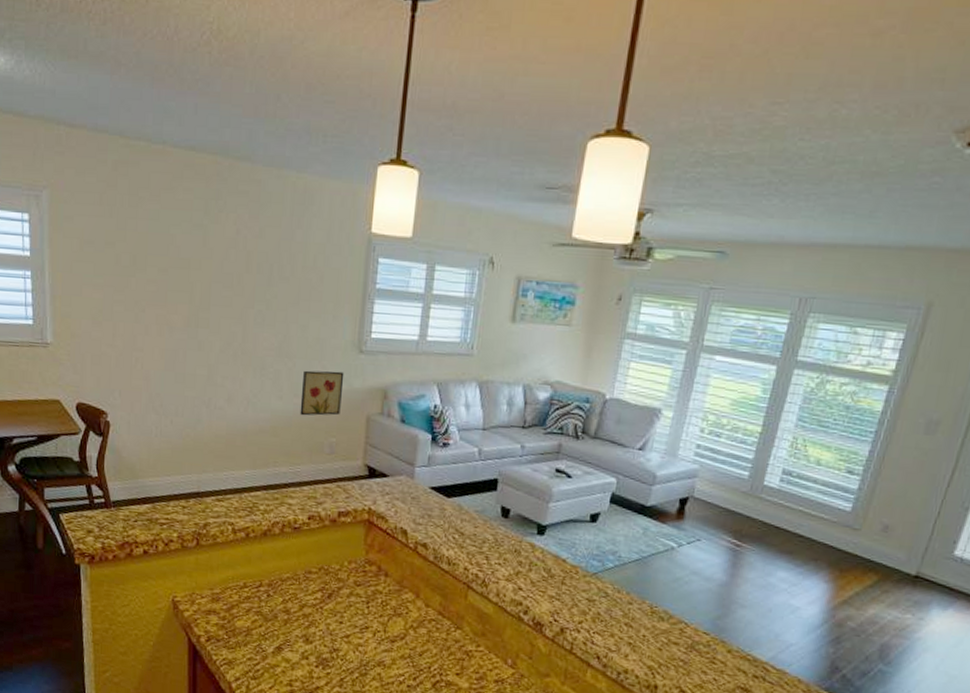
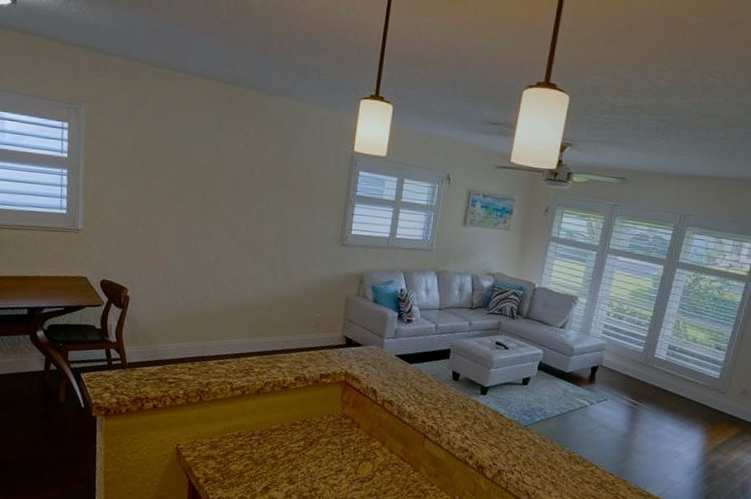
wall art: present [300,370,344,416] -> none [291,258,329,296]

